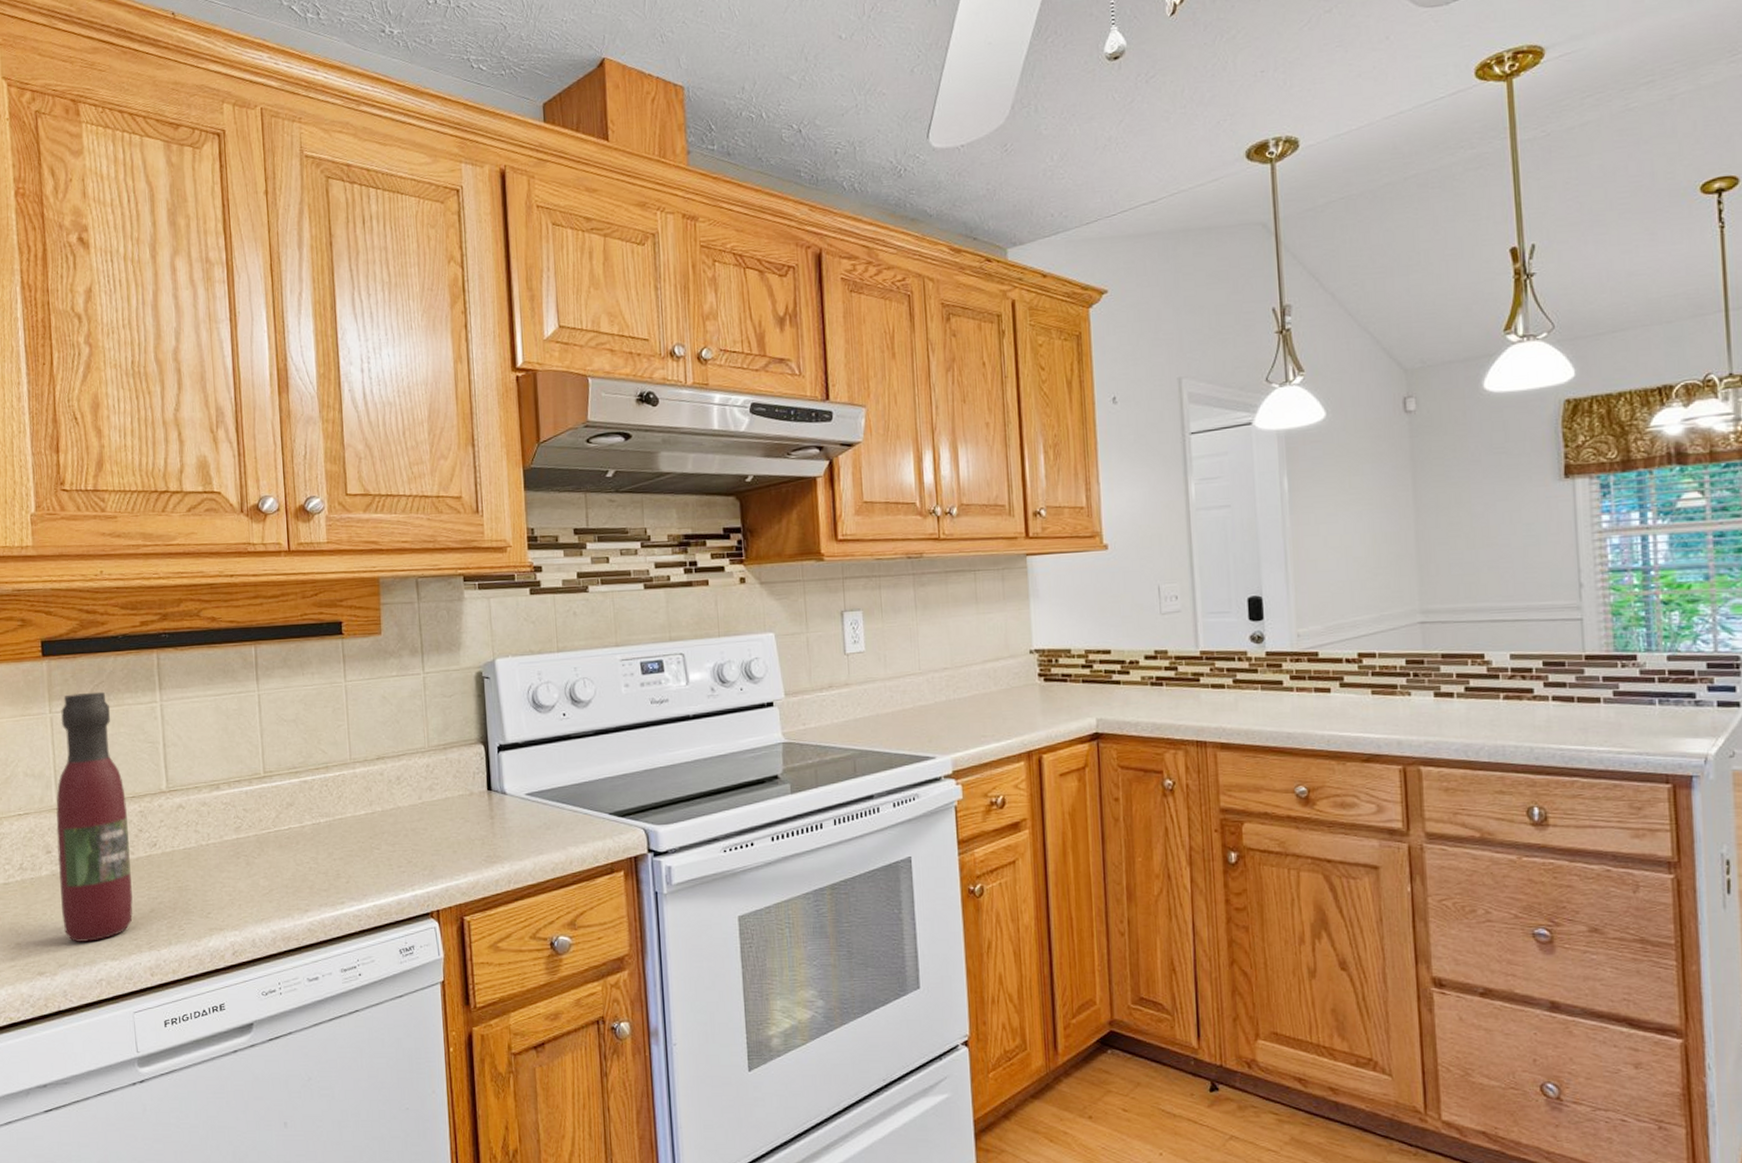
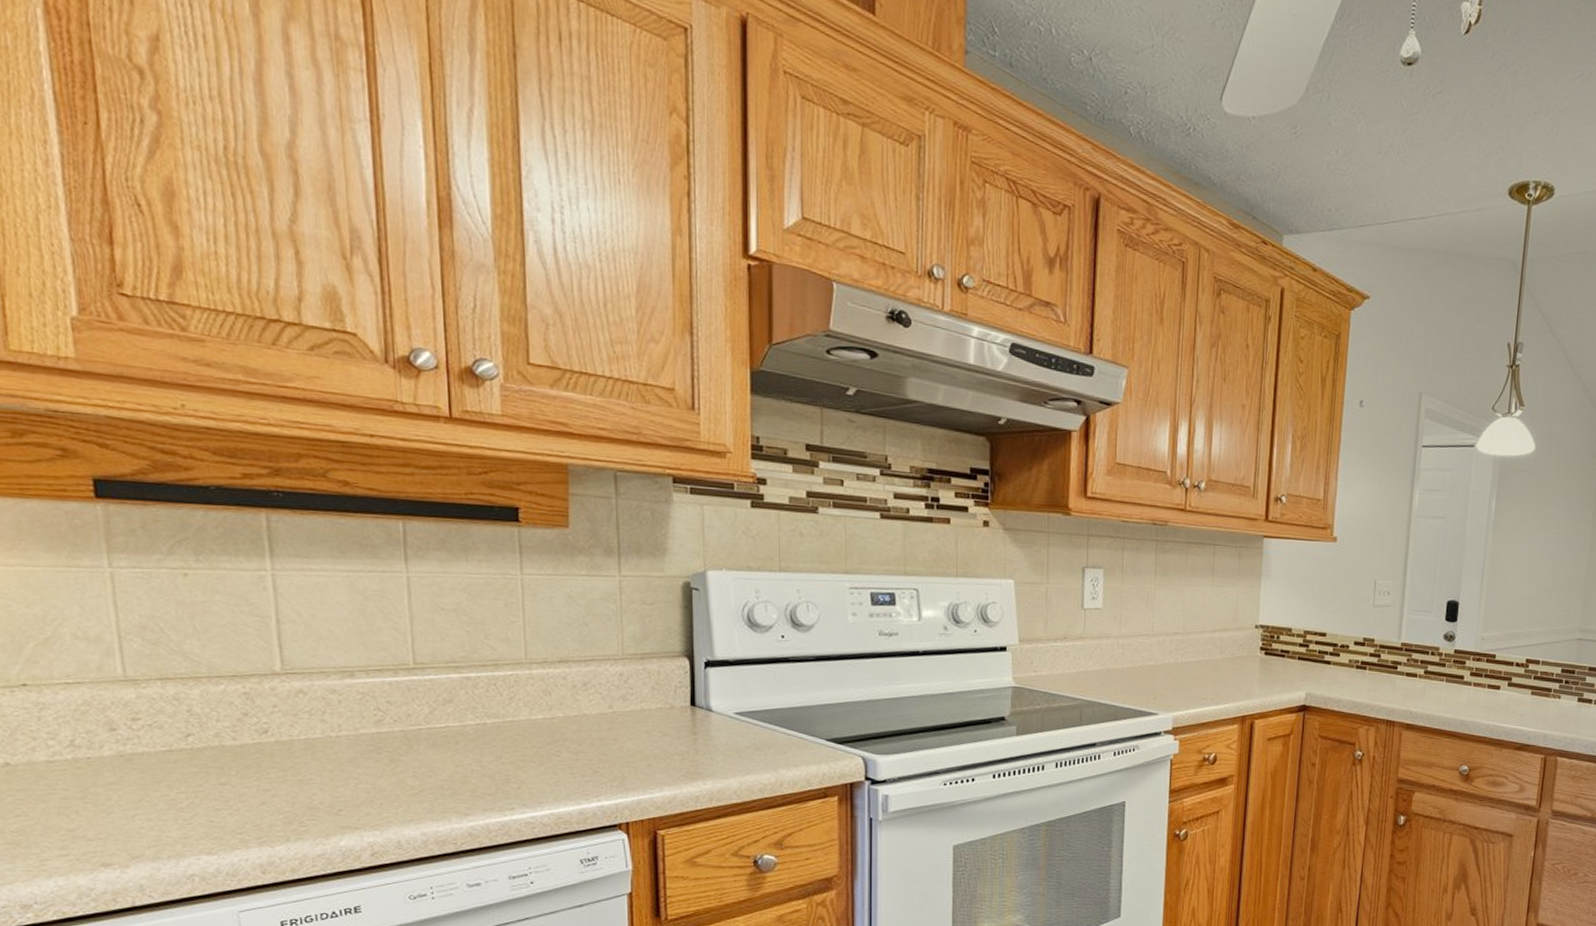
wine bottle: present [55,691,133,943] -> none [121,548,236,834]

